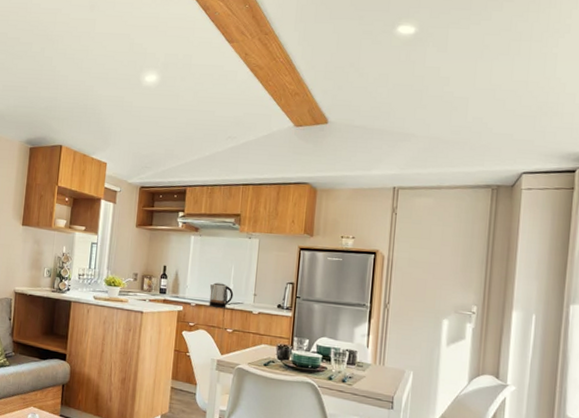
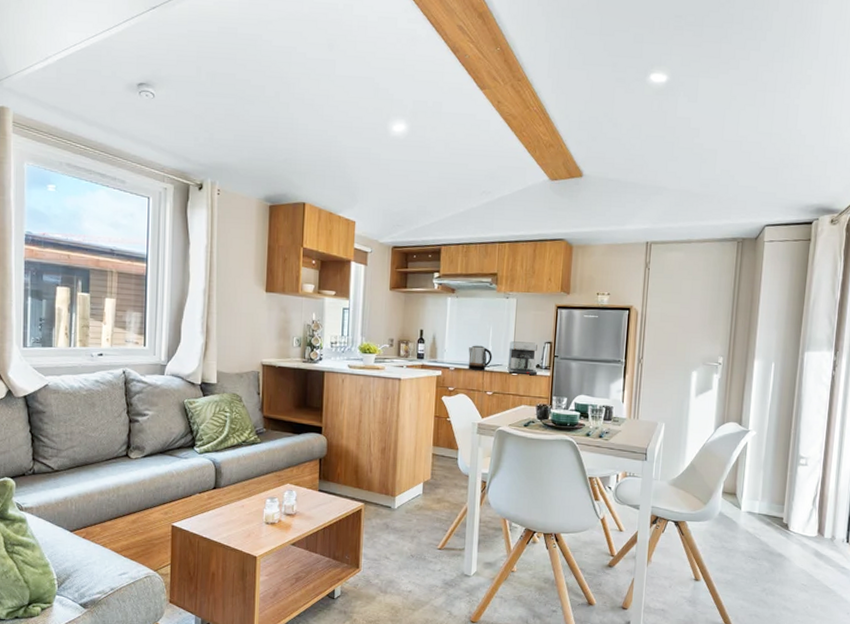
coffee maker: none [248,280,279,316] -> present [507,341,538,376]

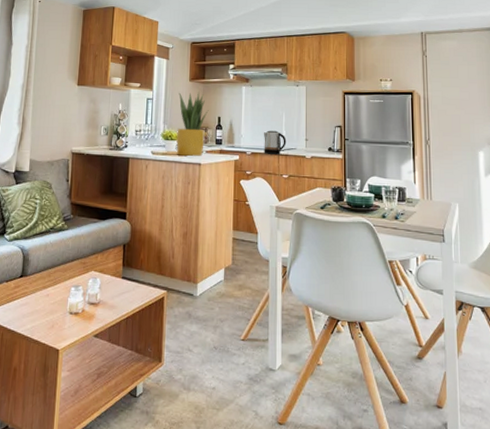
planter: none [374,301,411,372] -> present [176,91,209,157]
coffee maker: present [507,341,538,376] -> none [301,126,330,159]

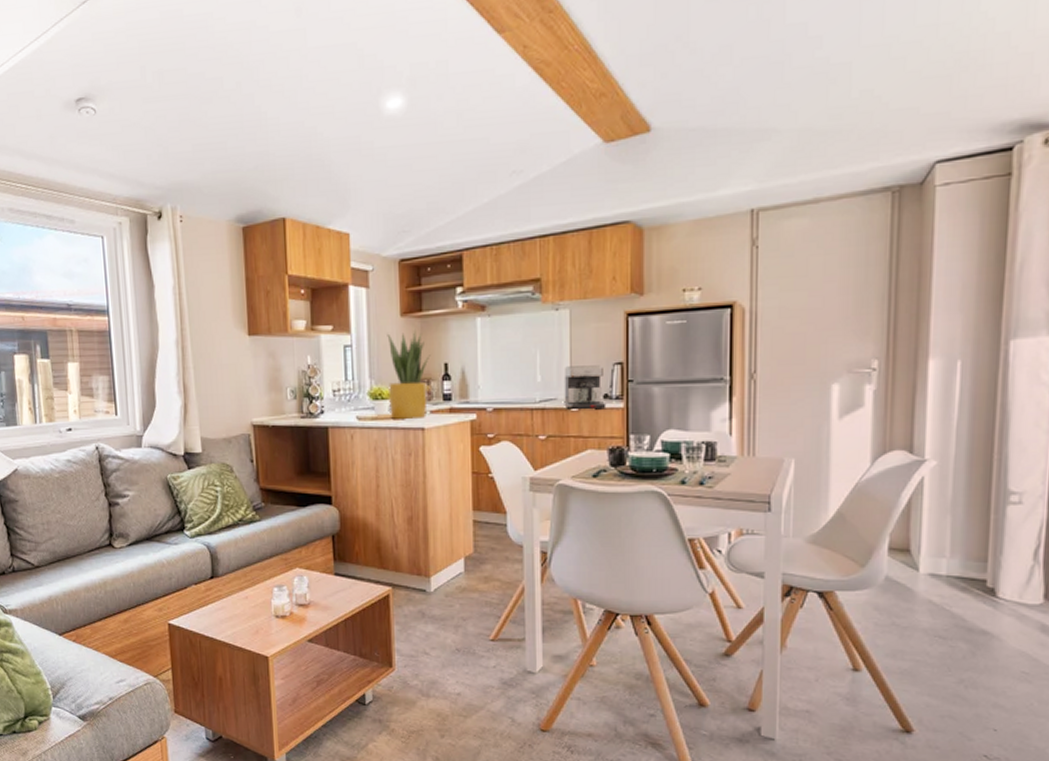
kettle: present [263,130,286,156] -> none [509,376,543,411]
coffee maker: none [301,126,330,159] -> present [564,365,607,410]

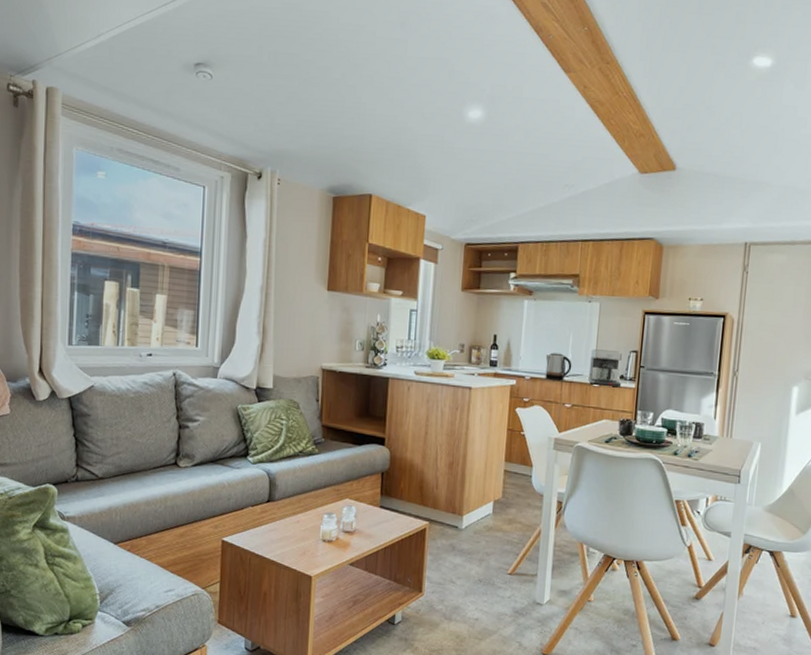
planter: present [387,329,431,420] -> none [443,303,483,380]
kettle: none [509,376,543,411] -> present [545,352,572,382]

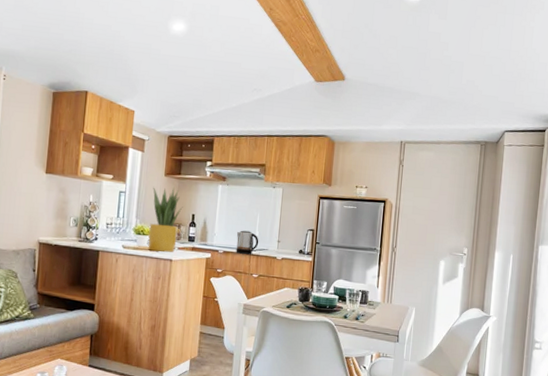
planter: none [443,303,483,380] -> present [147,186,183,253]
coffee maker: present [588,349,622,388] -> none [272,227,301,261]

